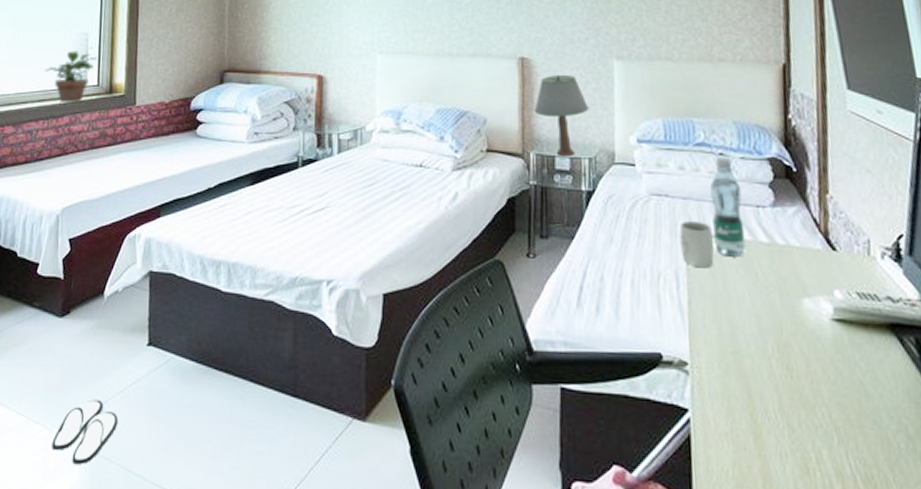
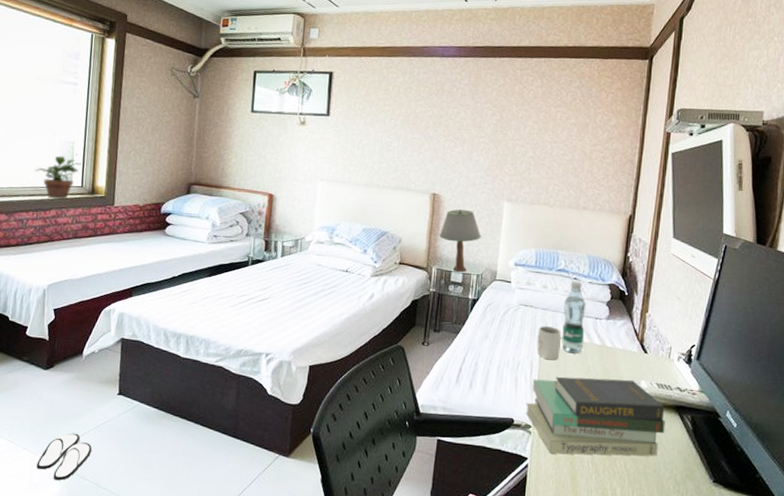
books: none [676,289,880,402] -> present [525,376,665,457]

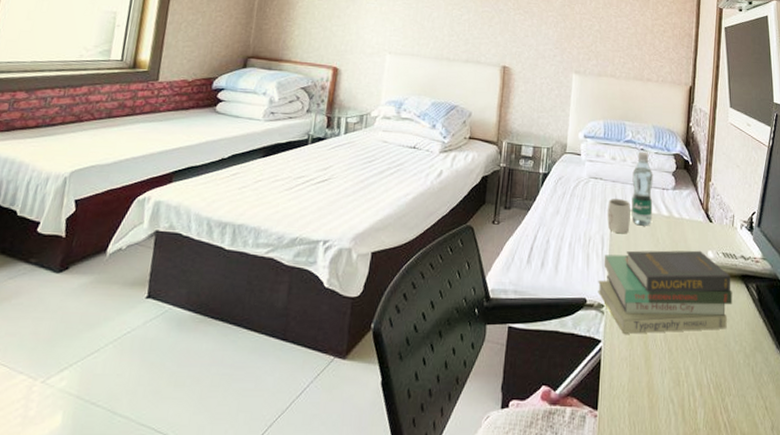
potted plant: present [35,155,81,200] -> none [67,26,123,75]
slippers: present [36,433,92,480] -> none [34,348,108,409]
table lamp: present [439,209,481,273] -> none [509,81,551,147]

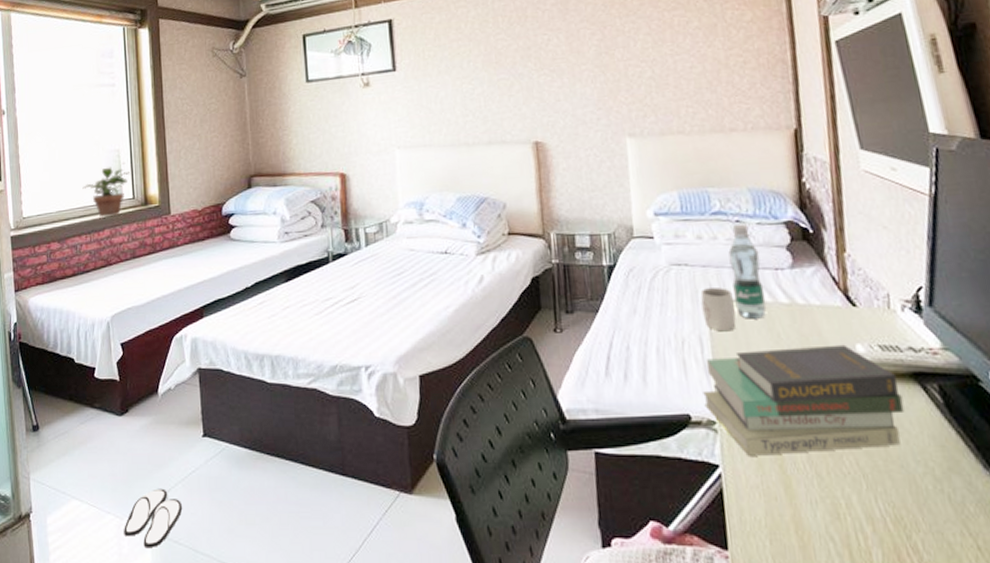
slippers: none [34,348,108,409] -> present [124,488,182,547]
potted plant: none [67,26,123,75] -> present [82,167,130,218]

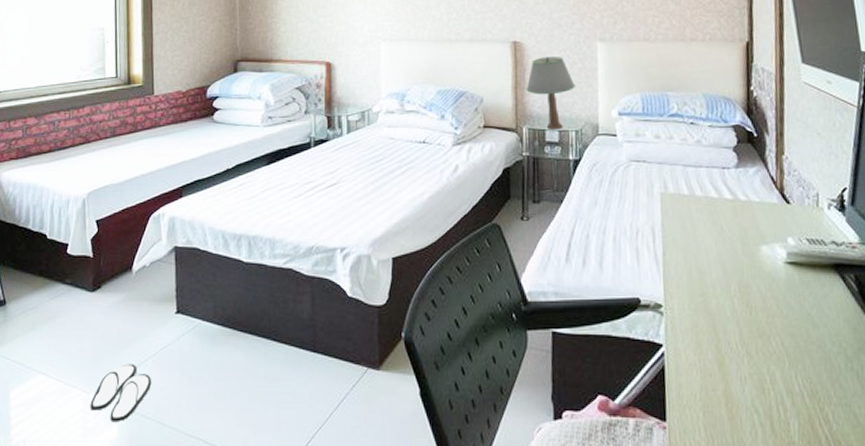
potted plant: present [82,167,130,218] -> none [63,45,114,95]
table lamp: none [551,155,605,235] -> present [526,56,575,131]
mug: present [700,287,736,332] -> none [655,183,685,224]
books: present [703,344,905,456] -> none [652,237,825,336]
bottle: present [728,224,767,319] -> none [682,126,713,213]

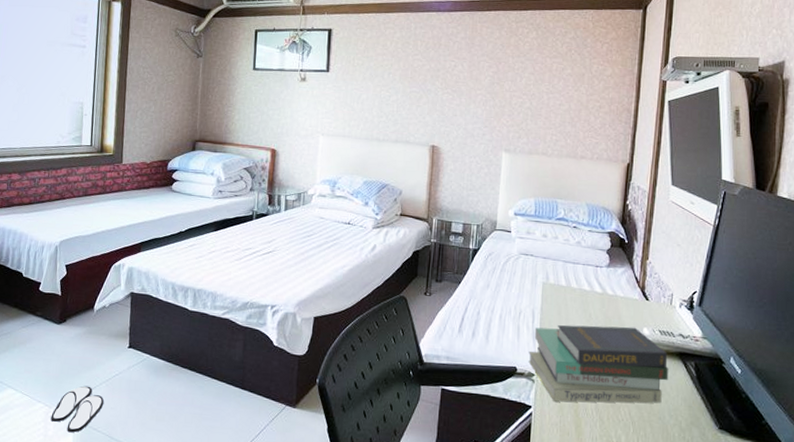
table lamp: present [526,56,575,131] -> none [439,160,481,223]
books: none [652,237,825,336] -> present [528,324,669,404]

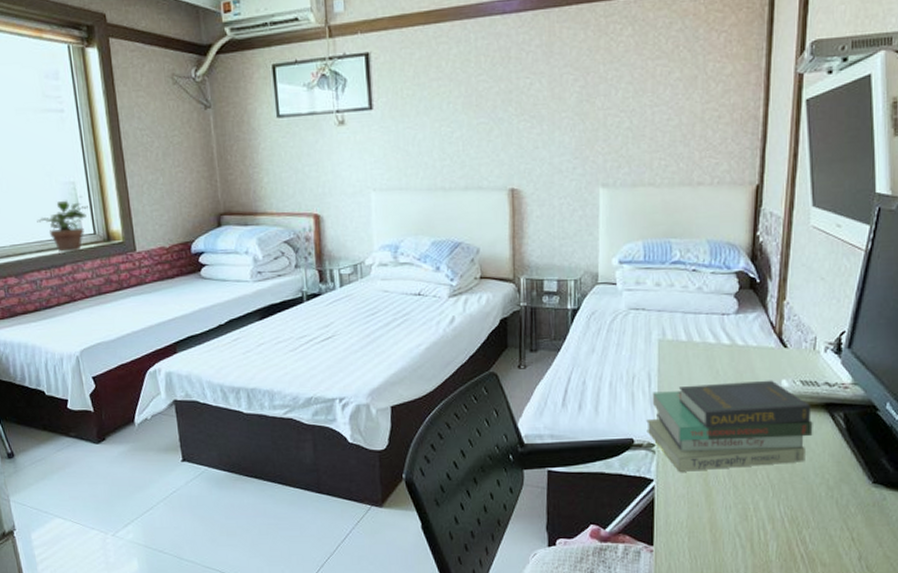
potted plant: none [46,116,90,159] -> present [37,200,88,253]
slippers: present [51,385,104,432] -> none [109,507,165,556]

